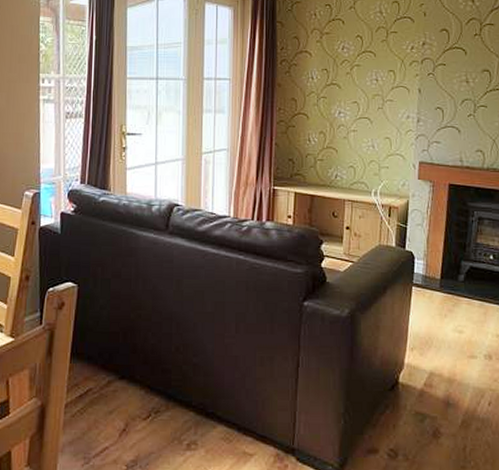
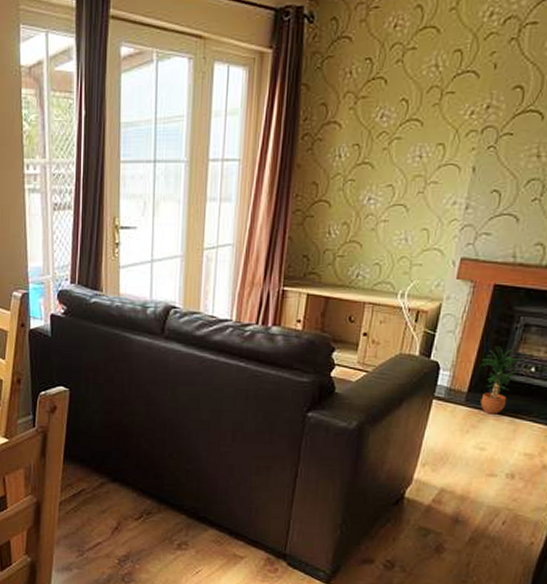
potted plant: none [447,237,479,299] -> present [480,346,519,414]

